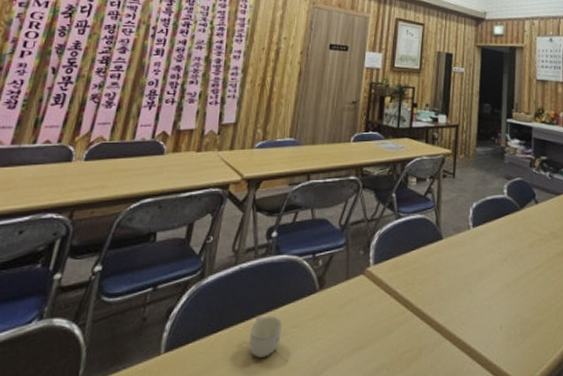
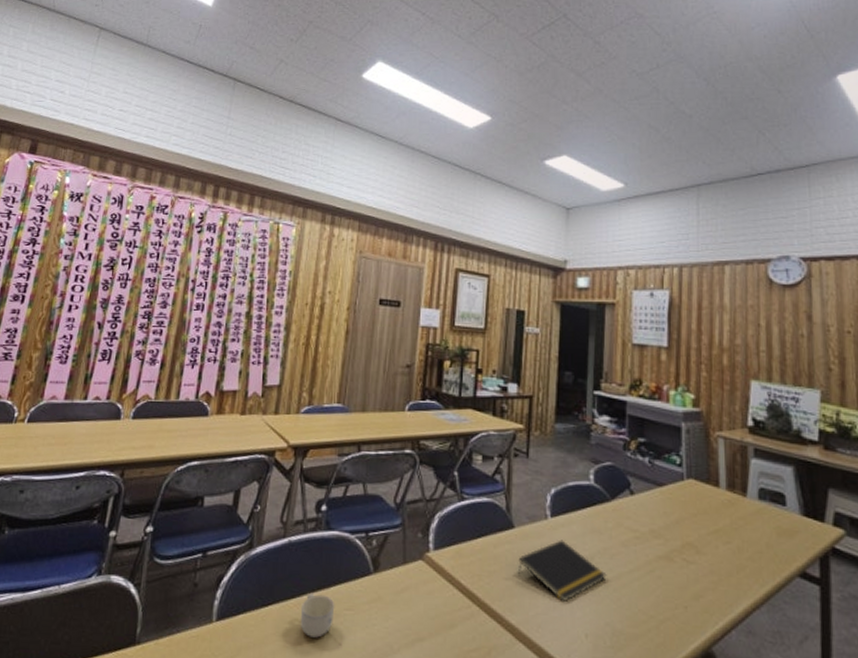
notepad: none [445,246,517,301] -> present [517,539,607,603]

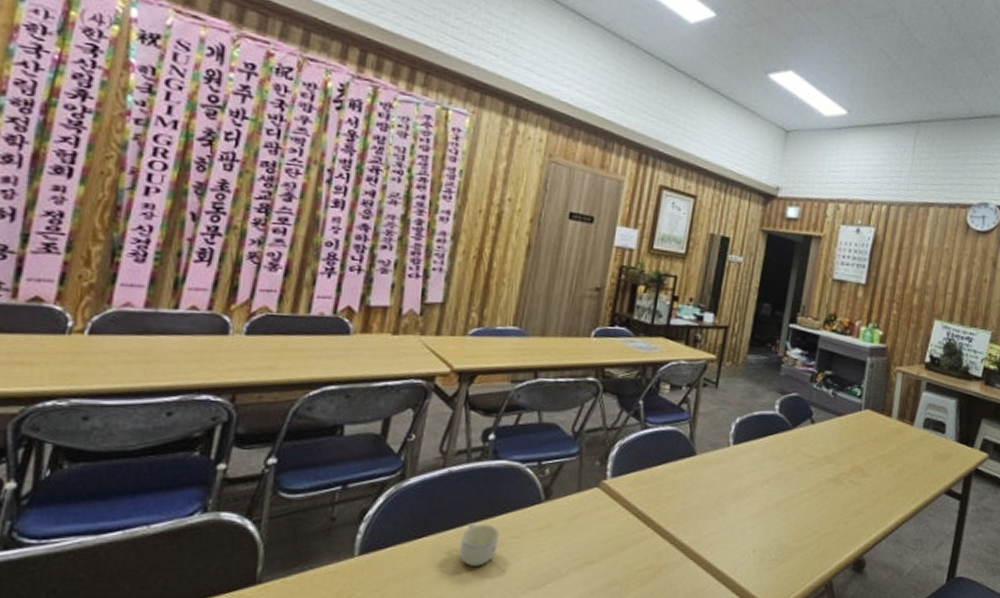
notepad: present [517,539,607,603] -> none [694,465,780,523]

